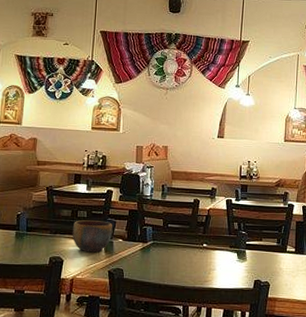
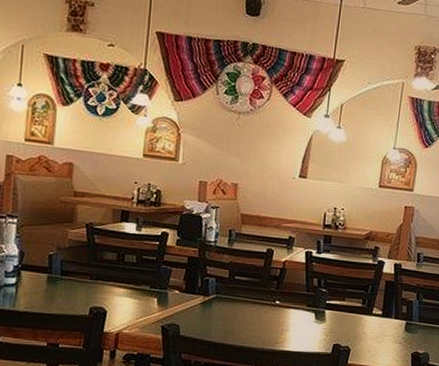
bowl: present [72,220,113,253] -> none [117,265,168,304]

